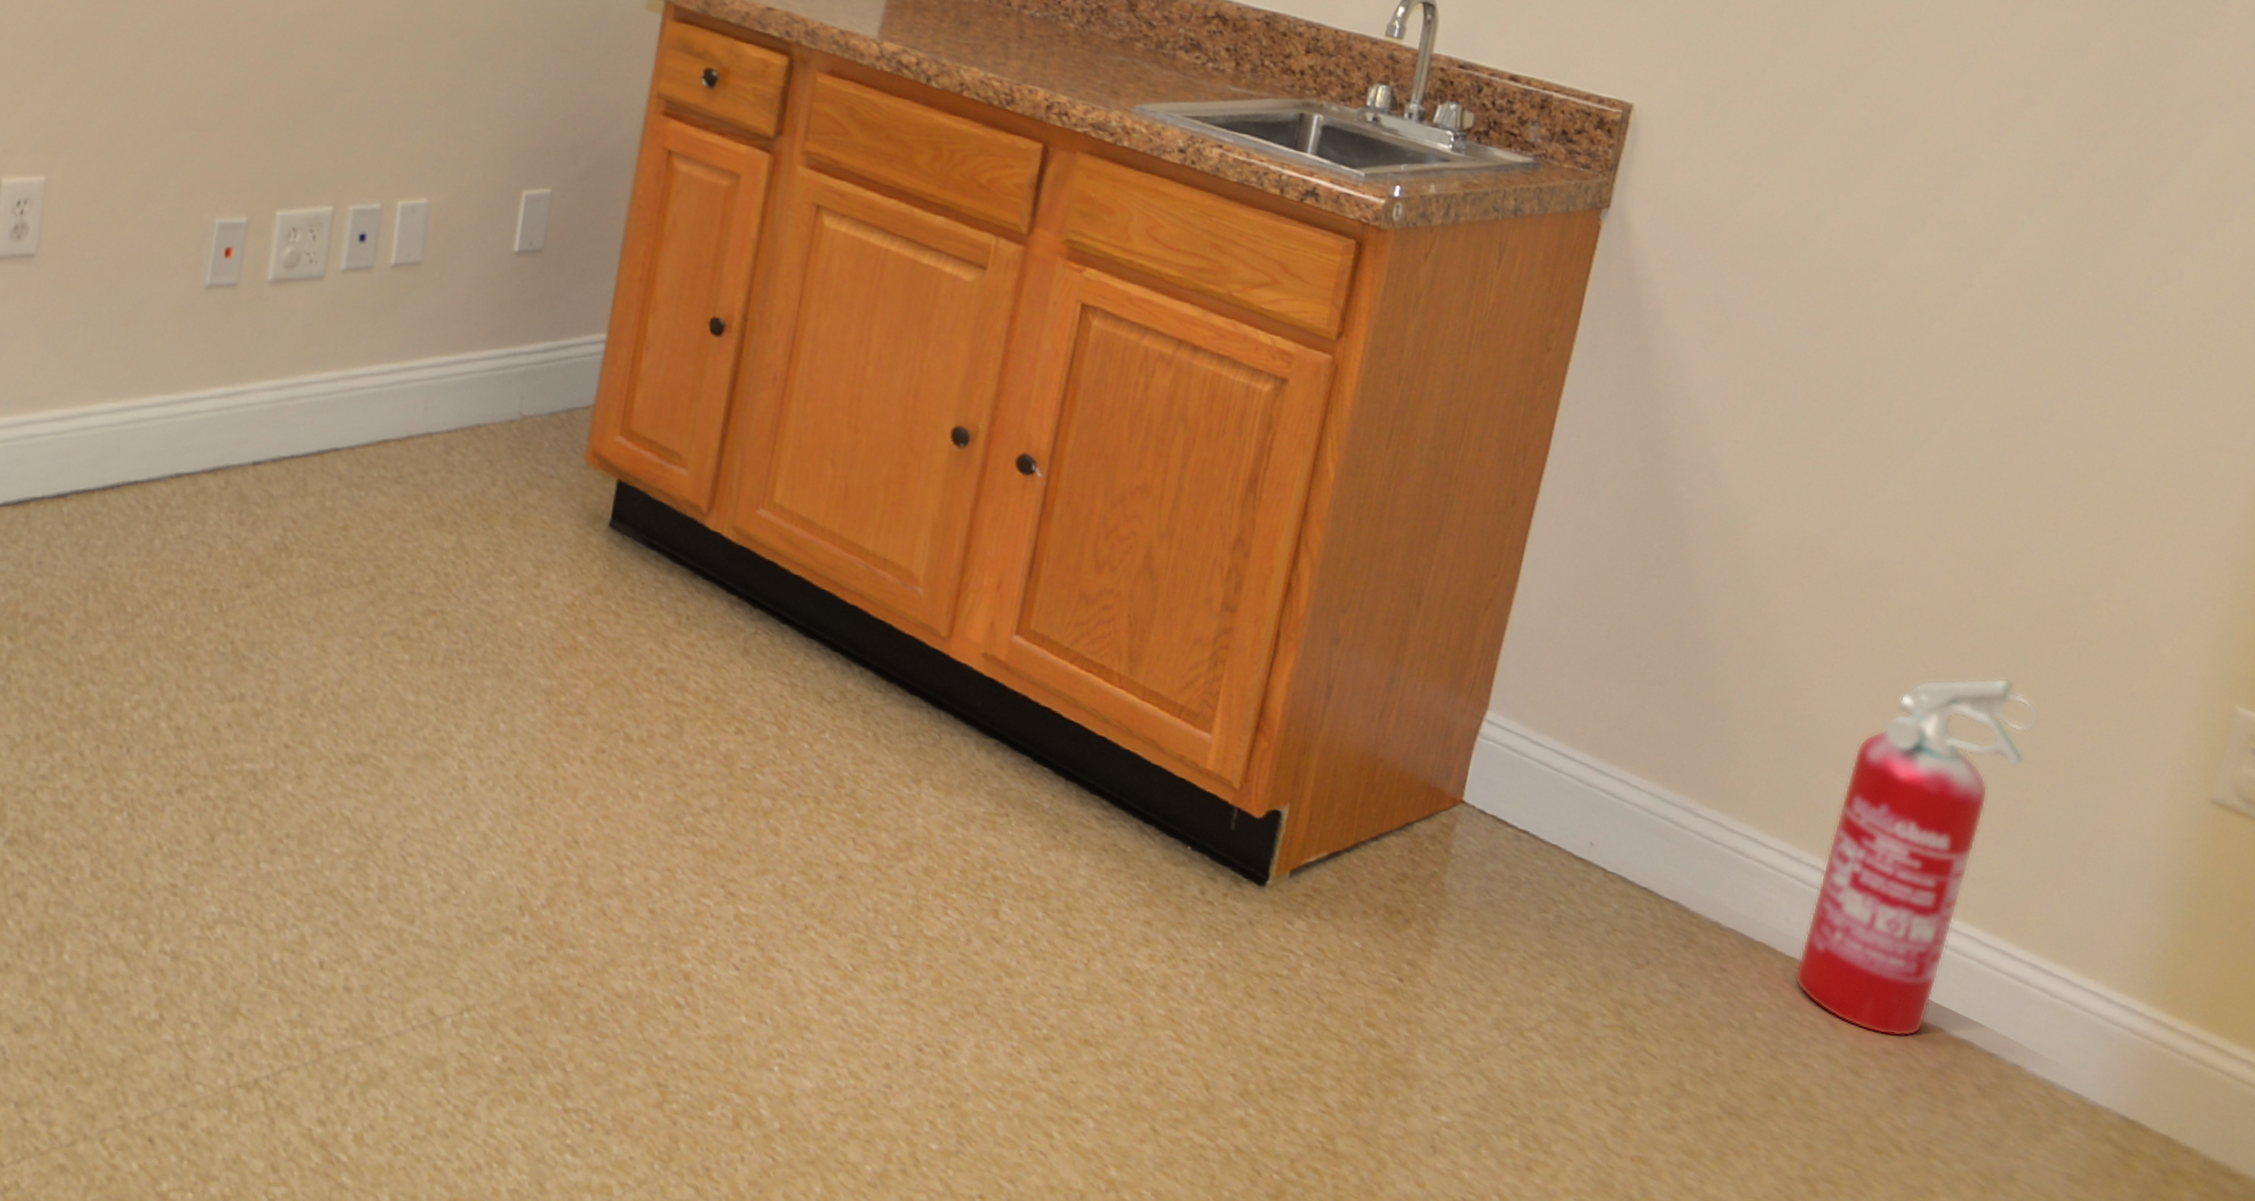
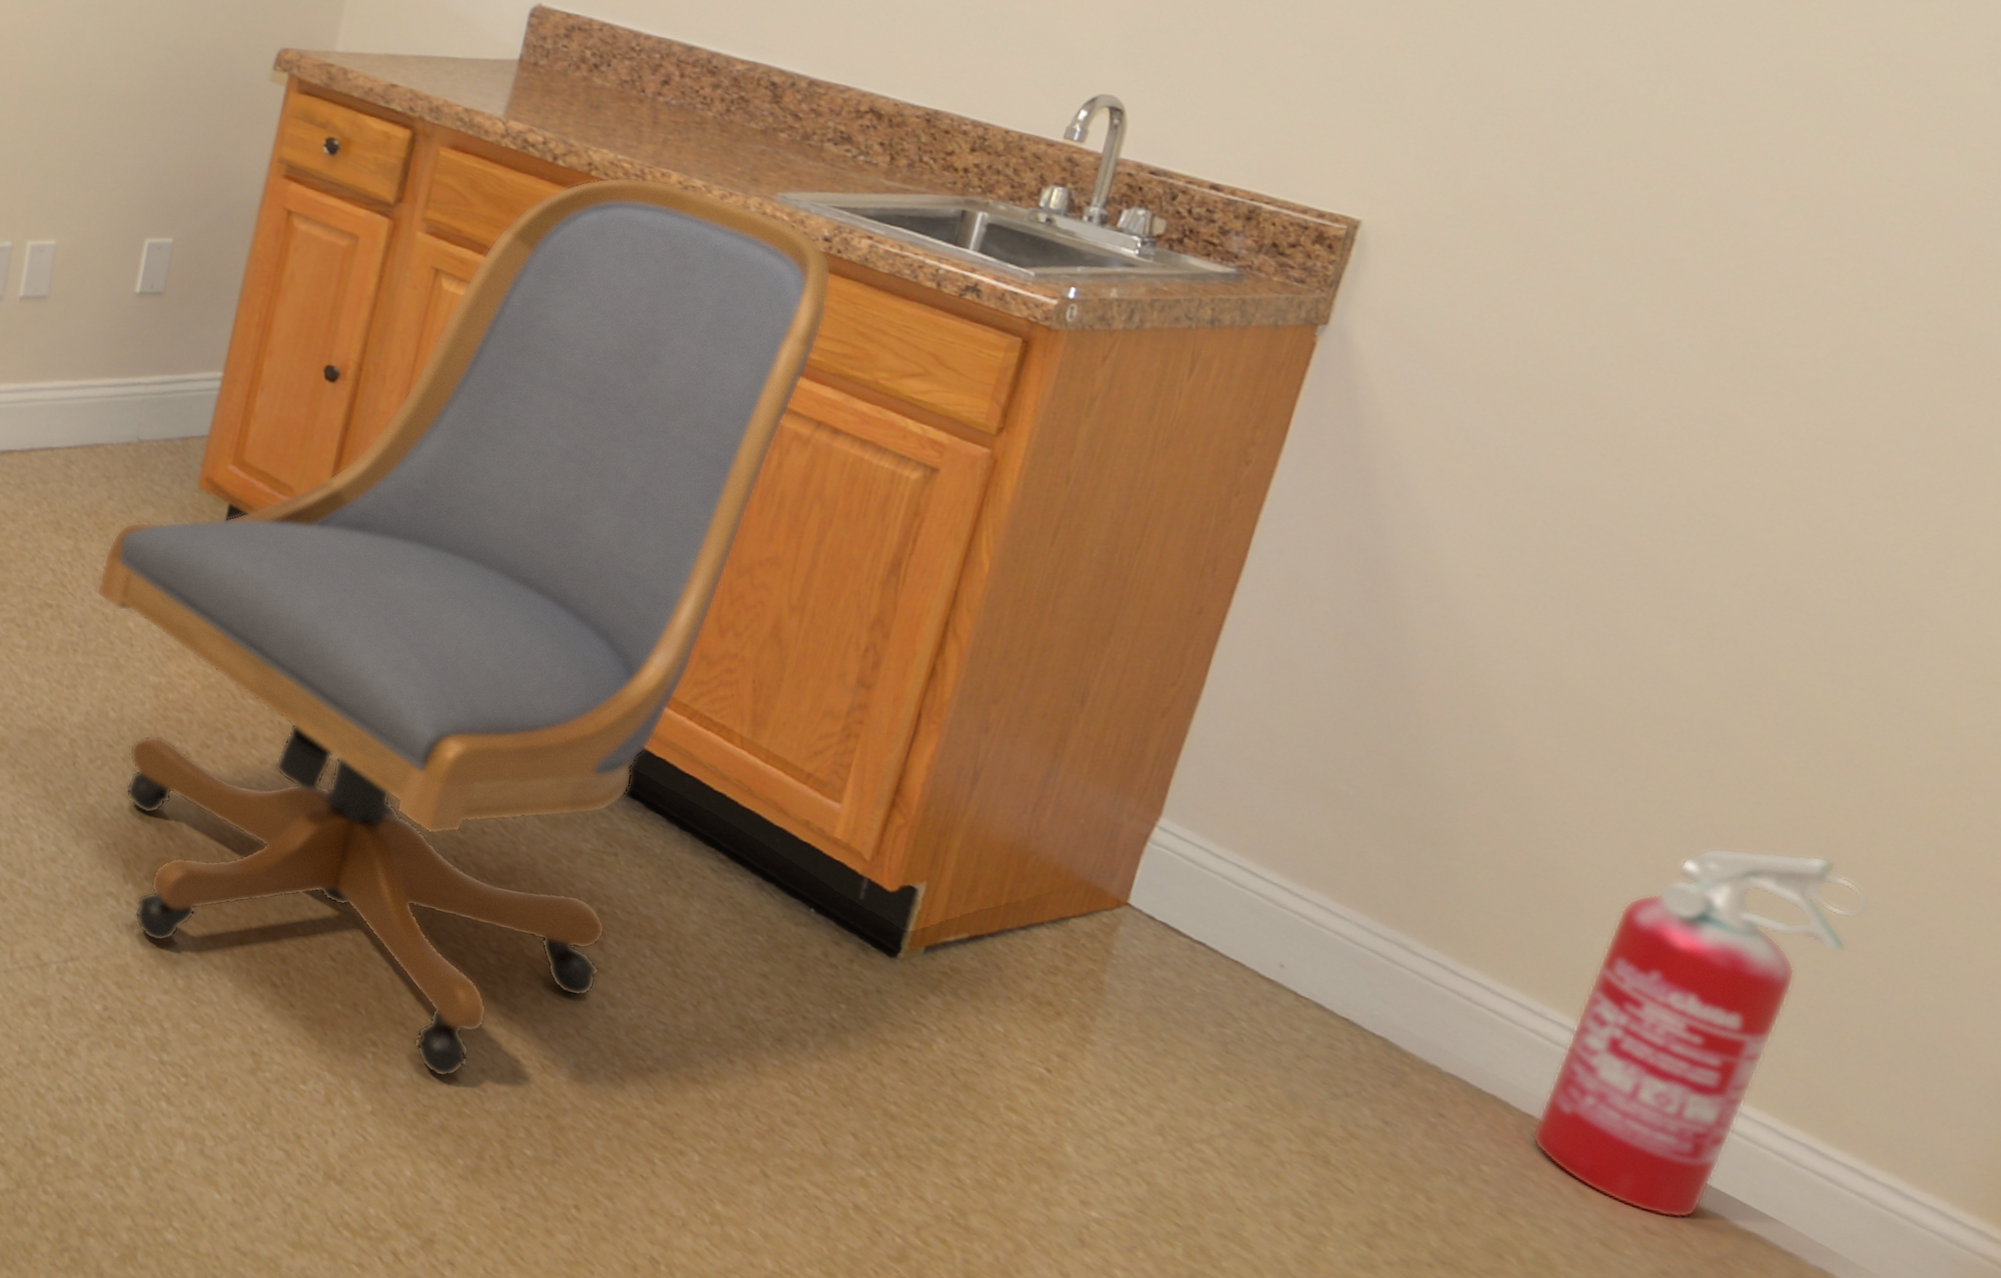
chair: none [482,95,1188,1080] -> present [96,176,832,1077]

